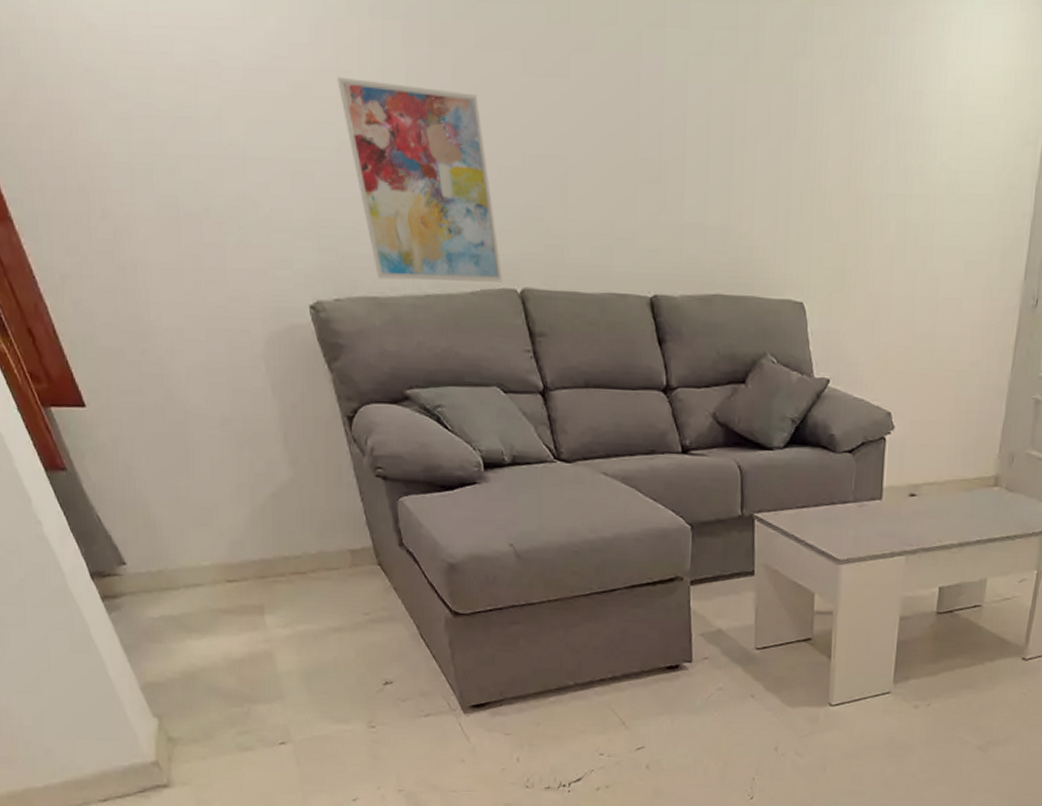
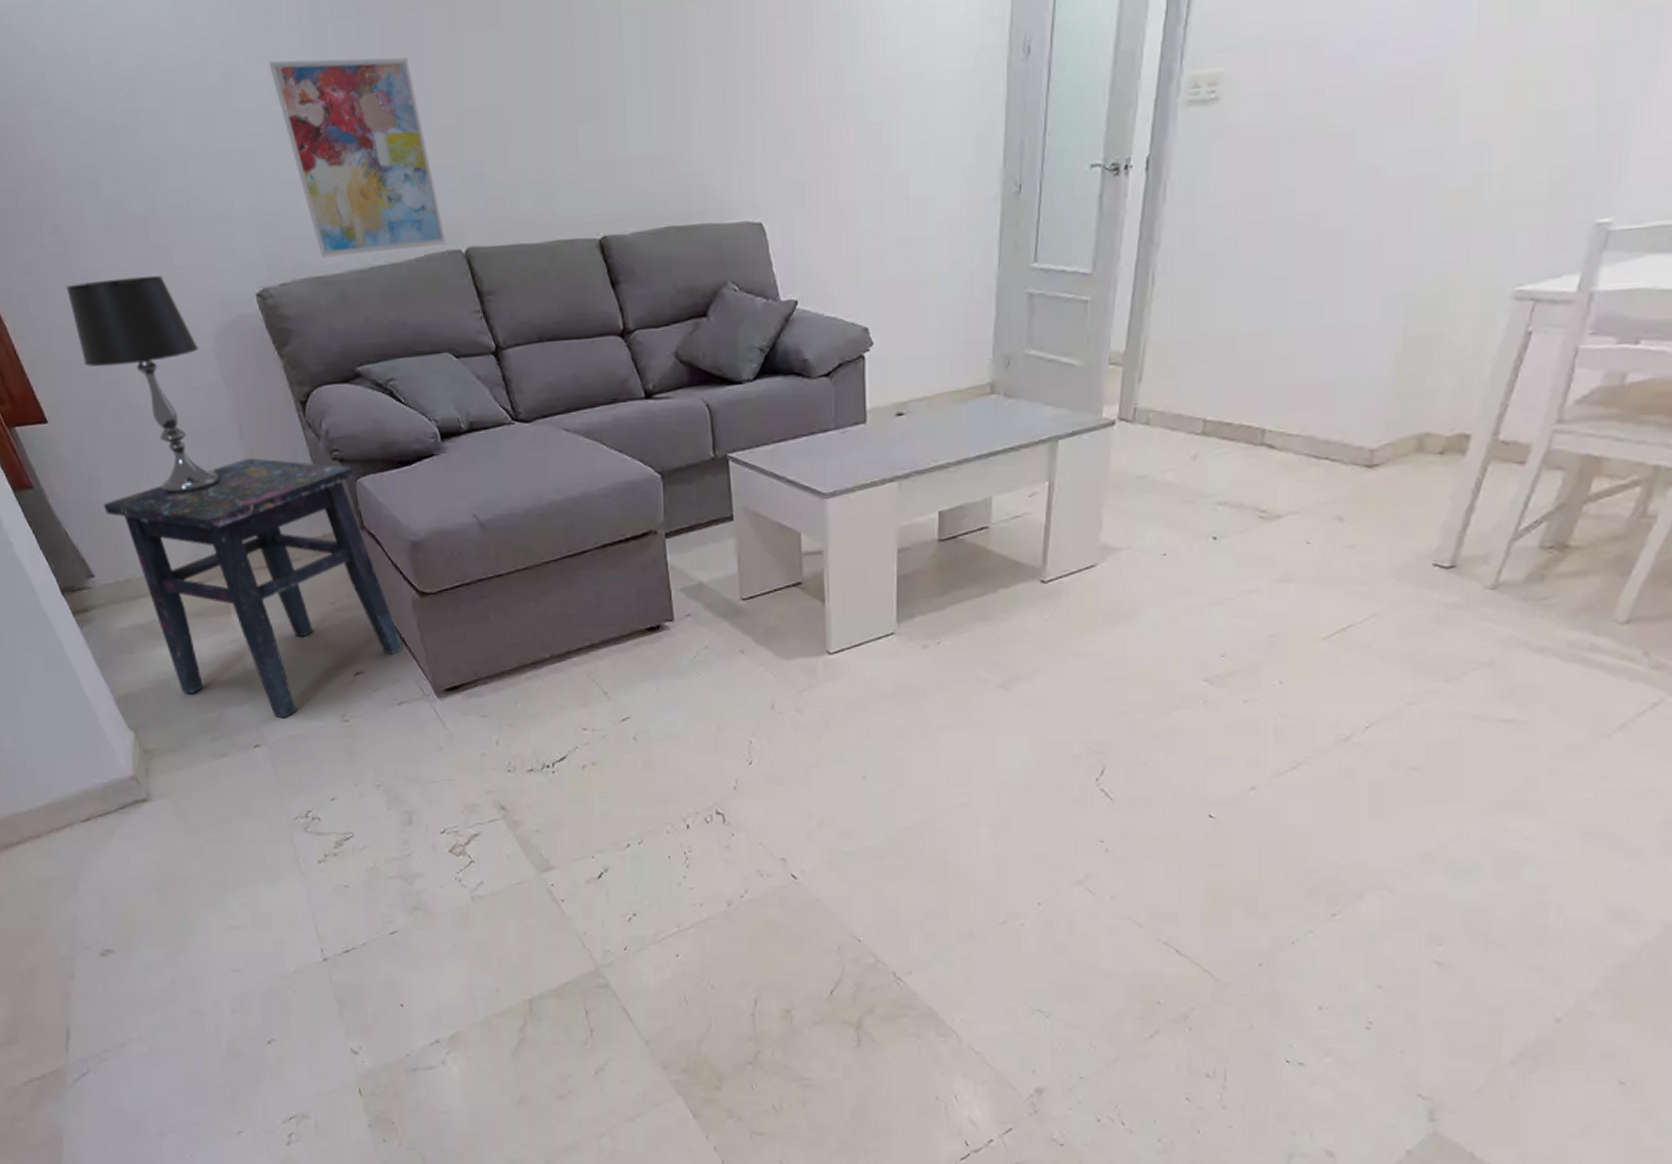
table lamp: none [113,271,261,493] -> present [66,275,220,495]
side table: none [139,466,434,720] -> present [103,458,404,719]

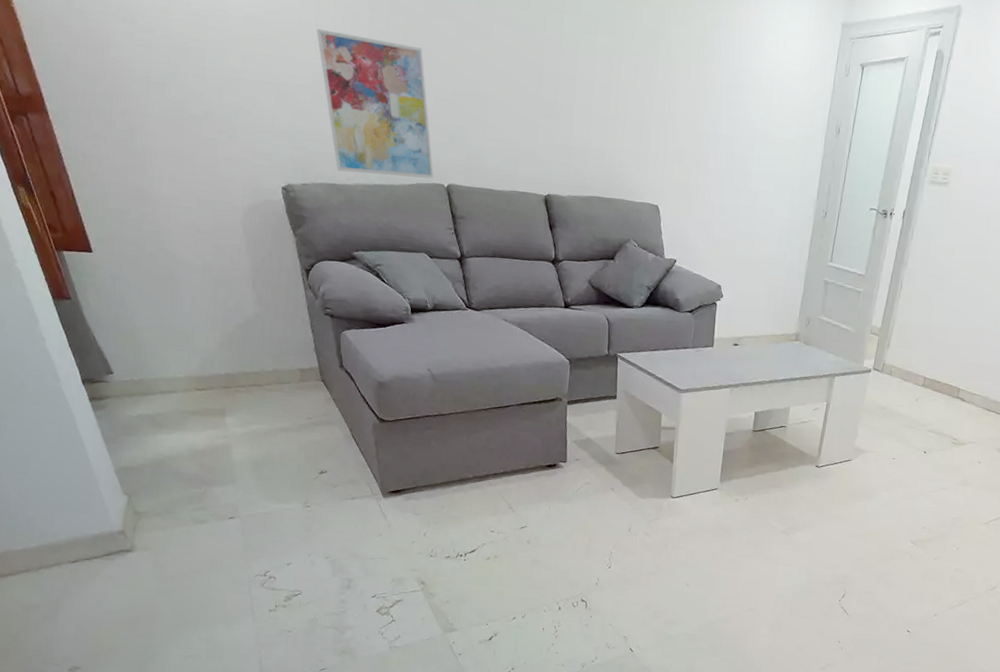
table lamp: present [66,275,220,495] -> none [125,154,232,323]
side table: present [103,458,404,719] -> none [130,304,362,500]

